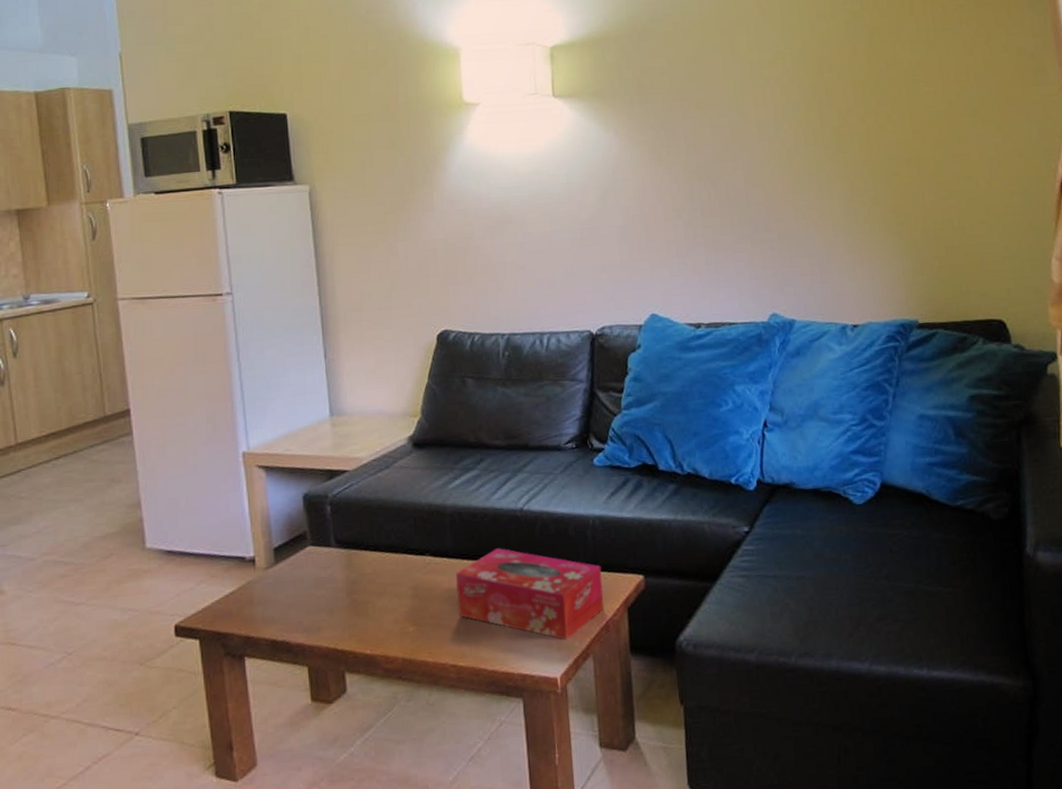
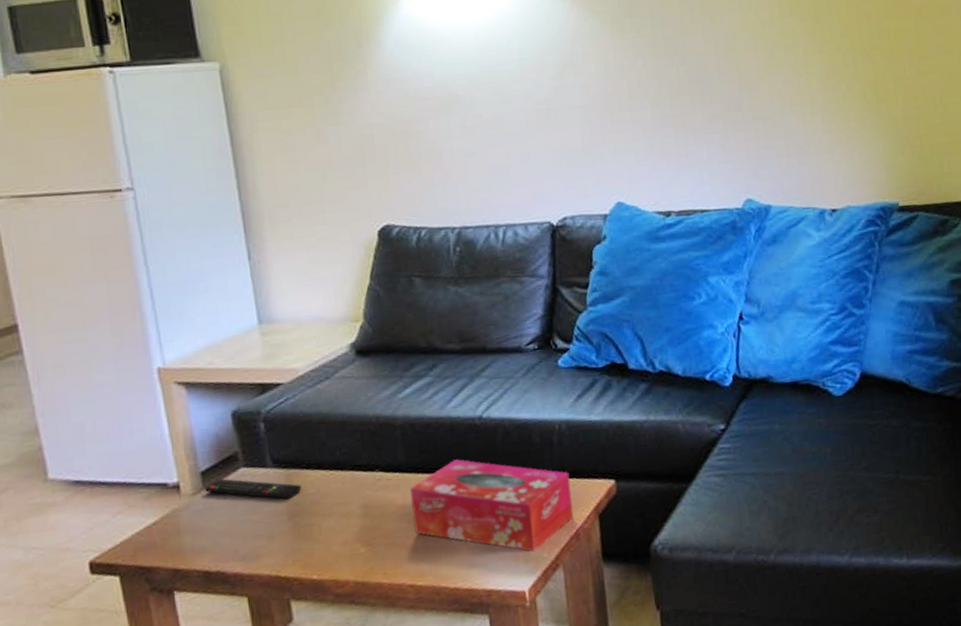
remote control: none [276,555,360,577] -> present [205,478,302,499]

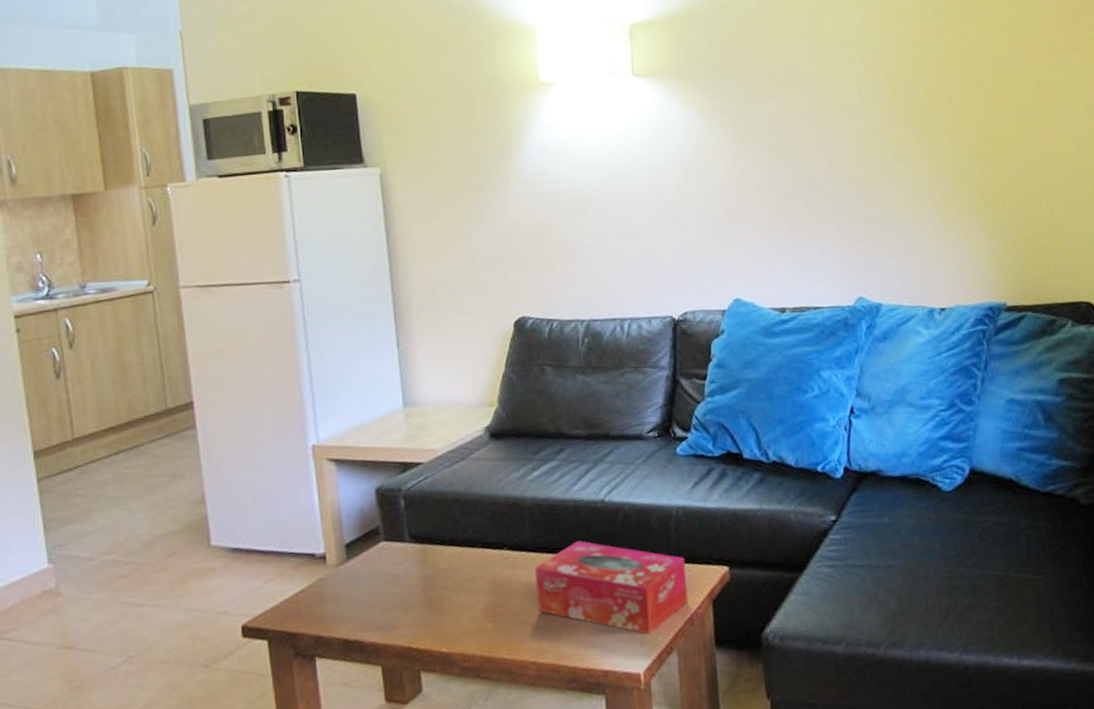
remote control: present [205,478,302,499] -> none [348,551,436,573]

